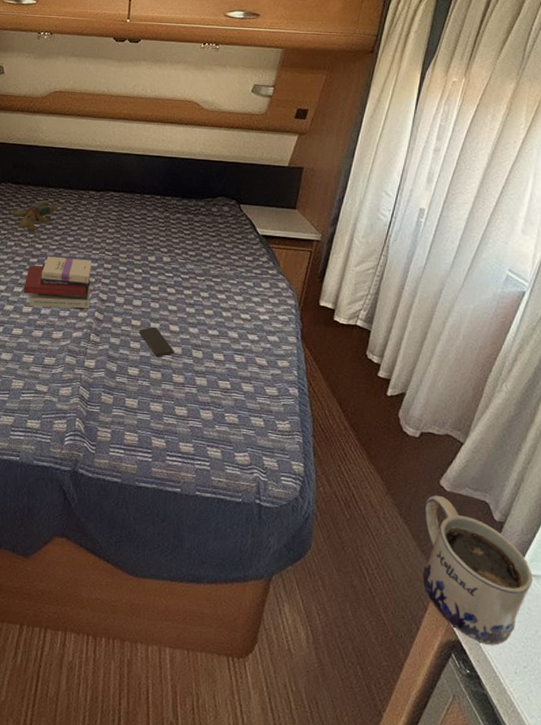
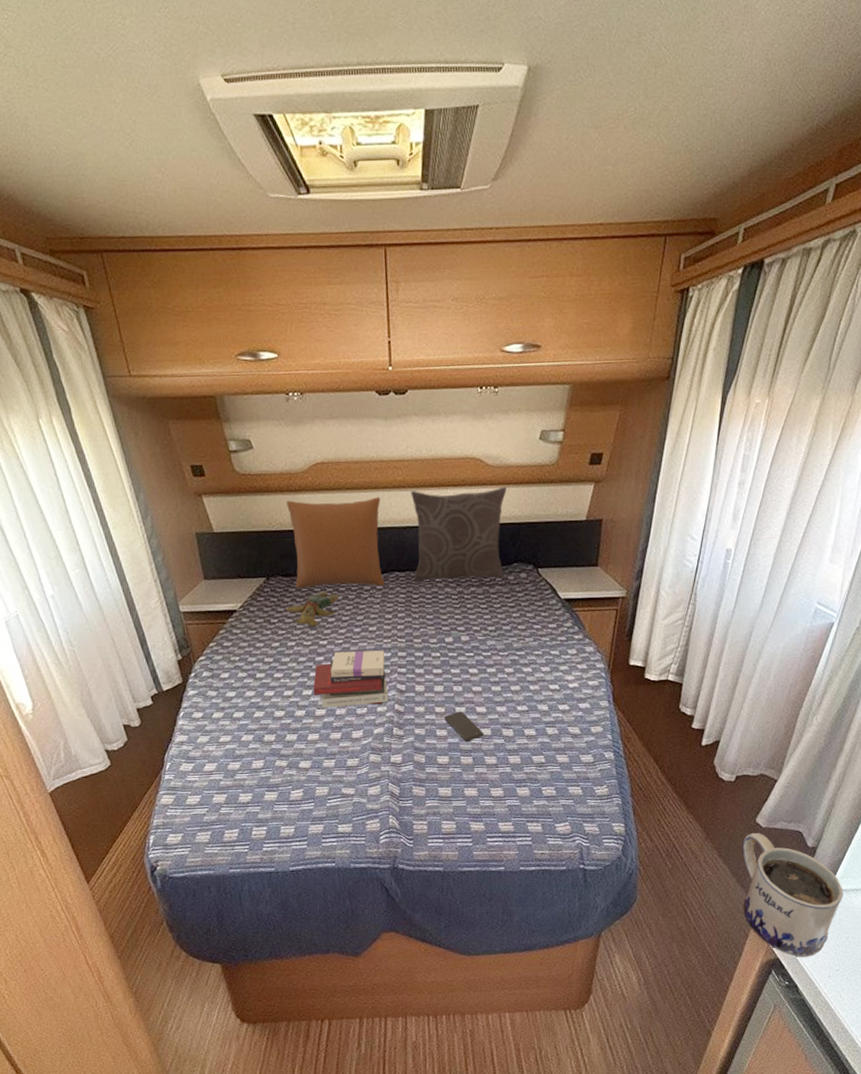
pillow: none [22,119,106,203] -> present [286,497,385,589]
pillow: none [126,123,218,210] -> present [411,486,507,583]

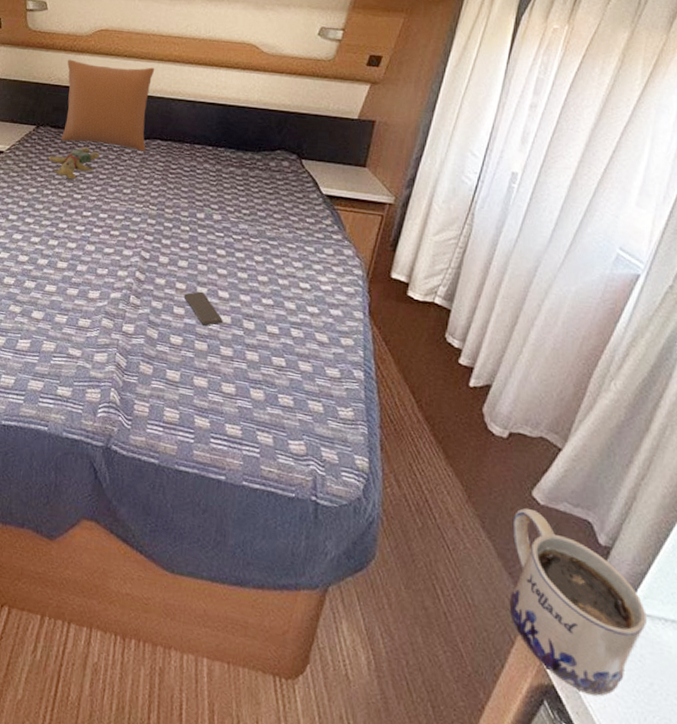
books: present [313,650,388,708] -> none [58,207,134,269]
pillow: present [411,486,507,583] -> none [174,65,279,164]

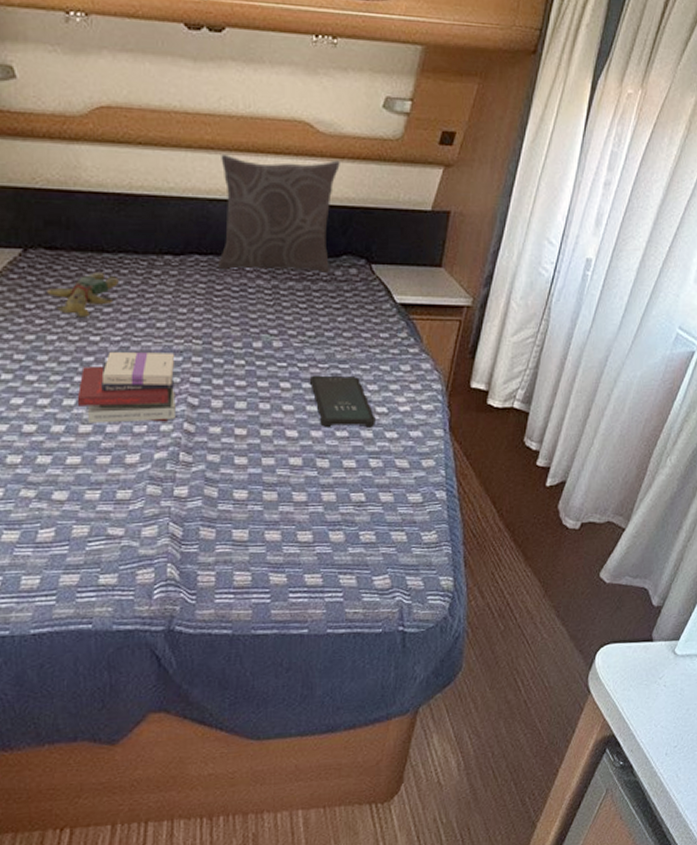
books: none [58,207,134,269] -> present [77,351,175,423]
pillow: present [61,59,155,152] -> none [56,151,182,271]
pillow: none [174,65,279,164] -> present [217,153,340,274]
smartphone: present [183,291,223,326] -> none [245,434,293,473]
tablet: none [241,247,299,300] -> present [309,375,376,428]
mug: present [509,507,647,696] -> none [579,589,687,733]

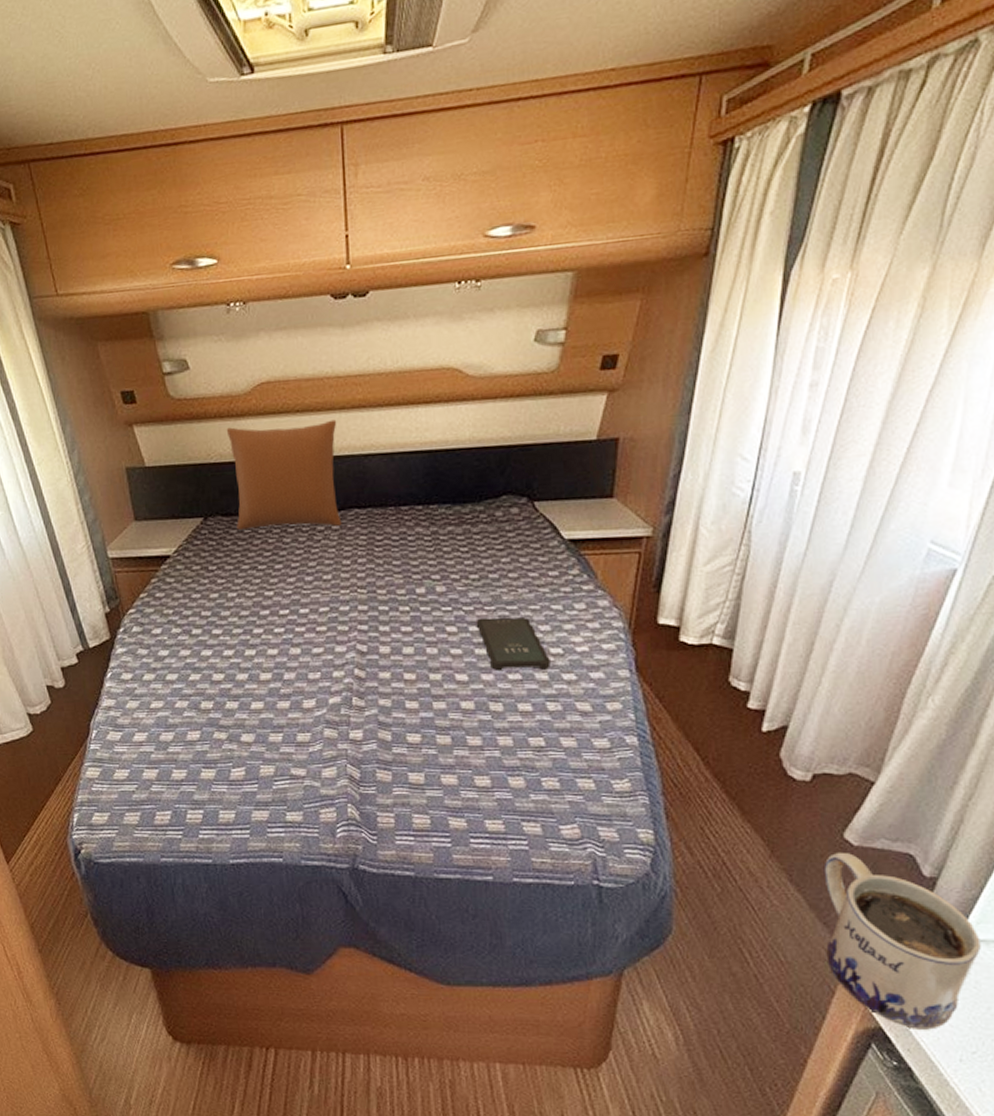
teddy bear: present [47,271,119,318] -> none [226,532,287,575]
pillow: none [56,151,182,271] -> present [226,419,342,531]
books: present [77,351,175,423] -> none [256,603,346,671]
pillow: present [217,153,340,274] -> none [373,401,493,522]
mug: none [579,589,687,733] -> present [823,852,981,1030]

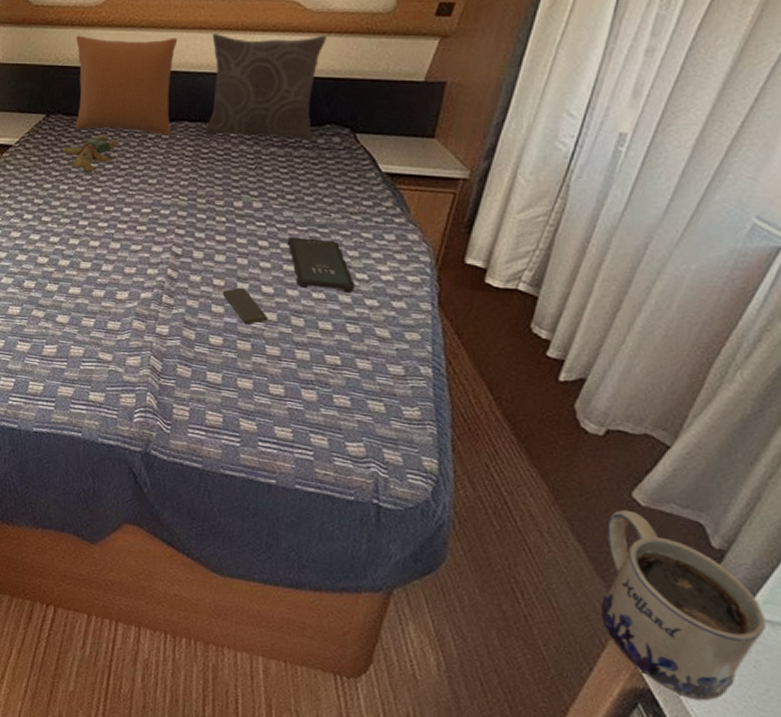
teddy bear: none [226,532,287,575] -> present [62,134,119,172]
pillow: none [373,401,493,522] -> present [204,32,327,142]
smartphone: none [415,678,465,717] -> present [222,287,268,324]

